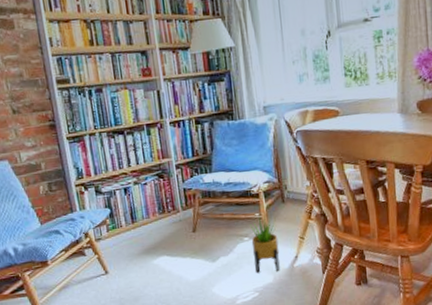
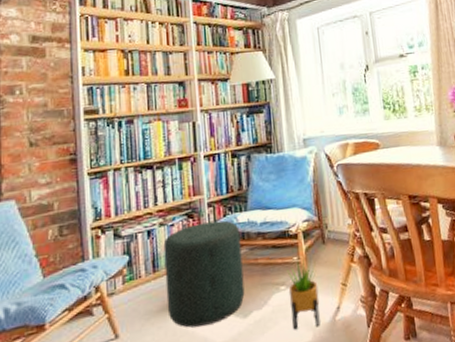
ottoman: none [139,180,213,268] -> present [163,220,245,328]

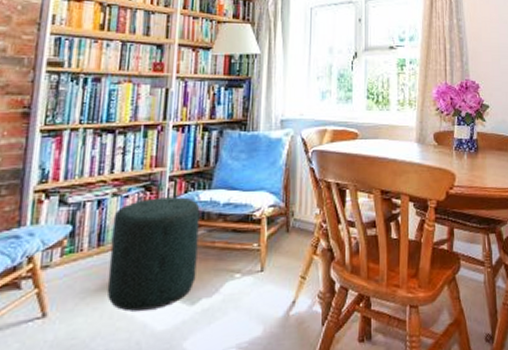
potted plant: present [287,257,320,330] -> none [242,245,276,323]

